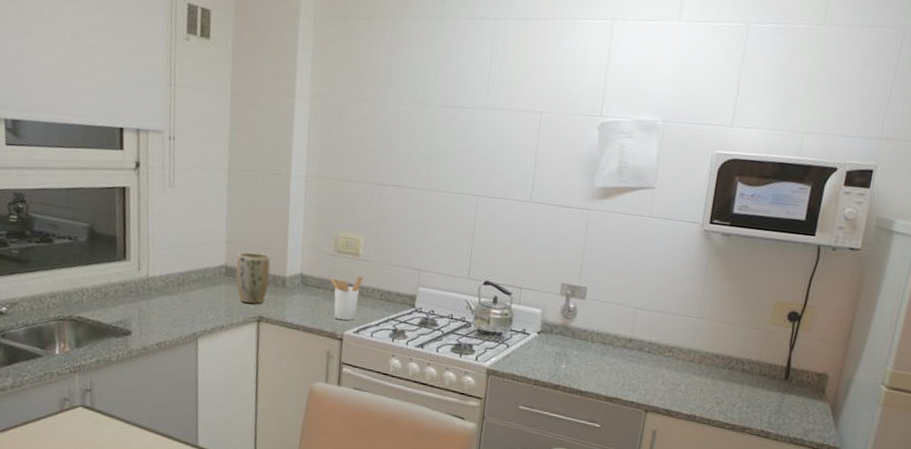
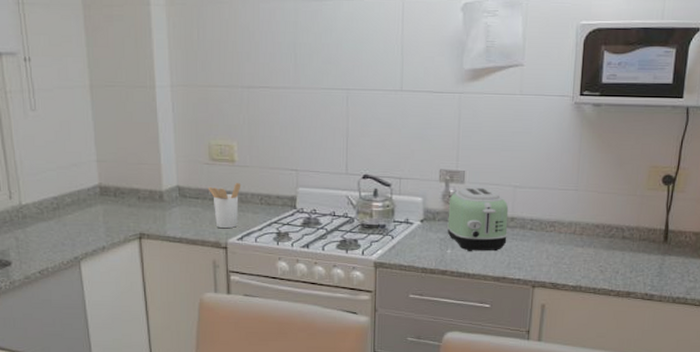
plant pot: present [236,252,271,304] -> none [110,168,146,222]
toaster: none [563,303,628,371] -> present [446,187,509,252]

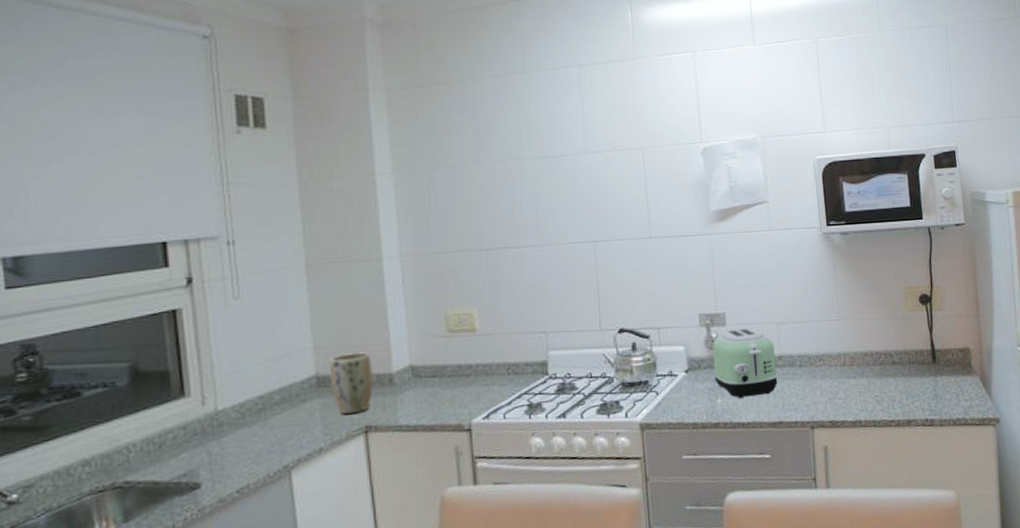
plant pot: none [110,168,146,222] -> present [329,351,373,415]
utensil holder: present [207,183,241,229] -> none [446,354,485,408]

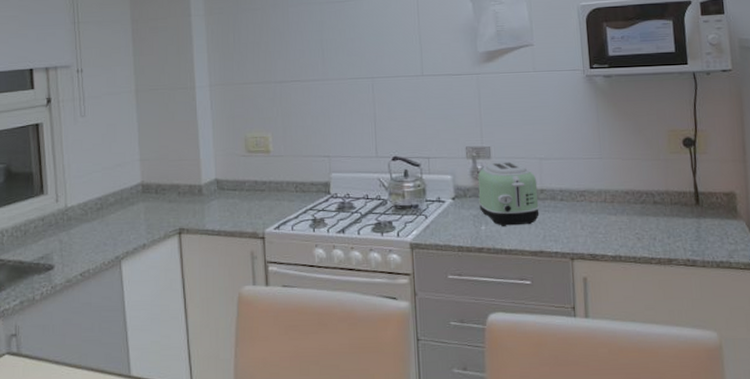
plant pot: present [329,351,373,415] -> none [152,165,186,218]

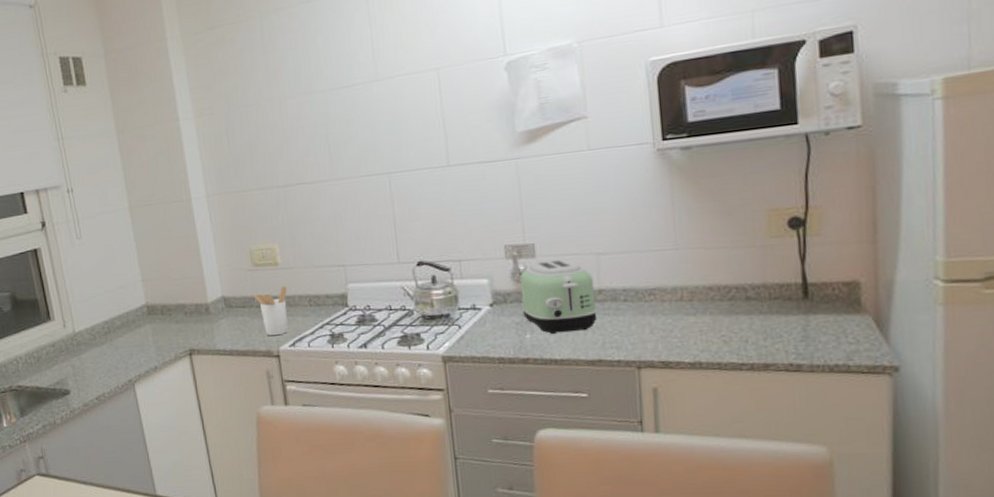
utensil holder: none [244,173,277,219] -> present [253,286,288,336]

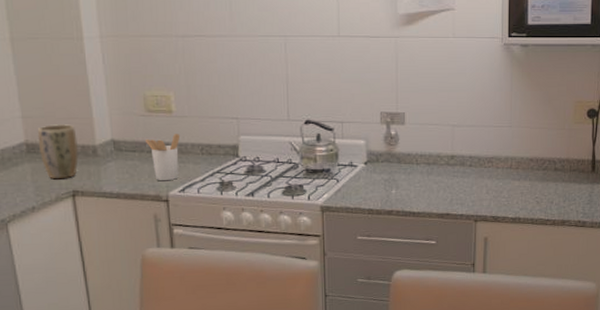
plant pot: none [155,284,193,339] -> present [37,123,79,179]
toaster: present [519,259,598,334] -> none [390,128,450,190]

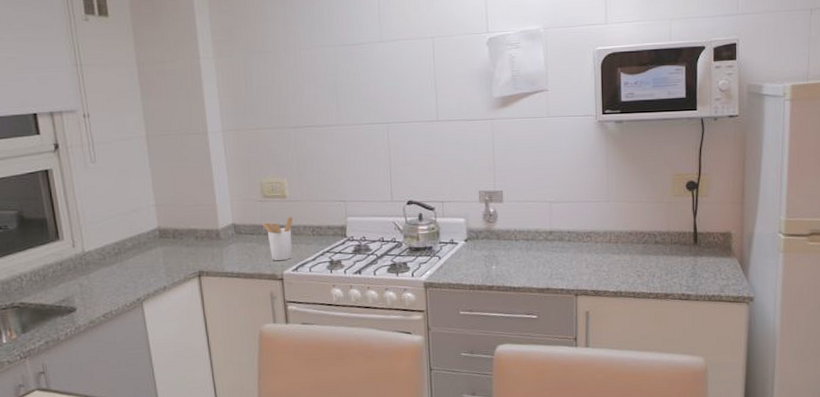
plant pot: present [37,123,79,179] -> none [168,210,204,261]

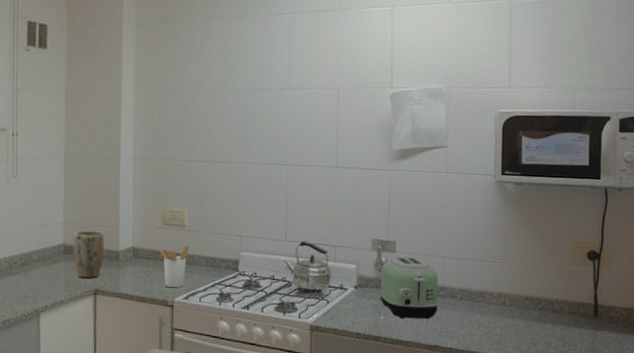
plant pot: none [168,210,204,261] -> present [73,230,105,278]
toaster: none [489,205,549,266] -> present [379,256,439,320]

